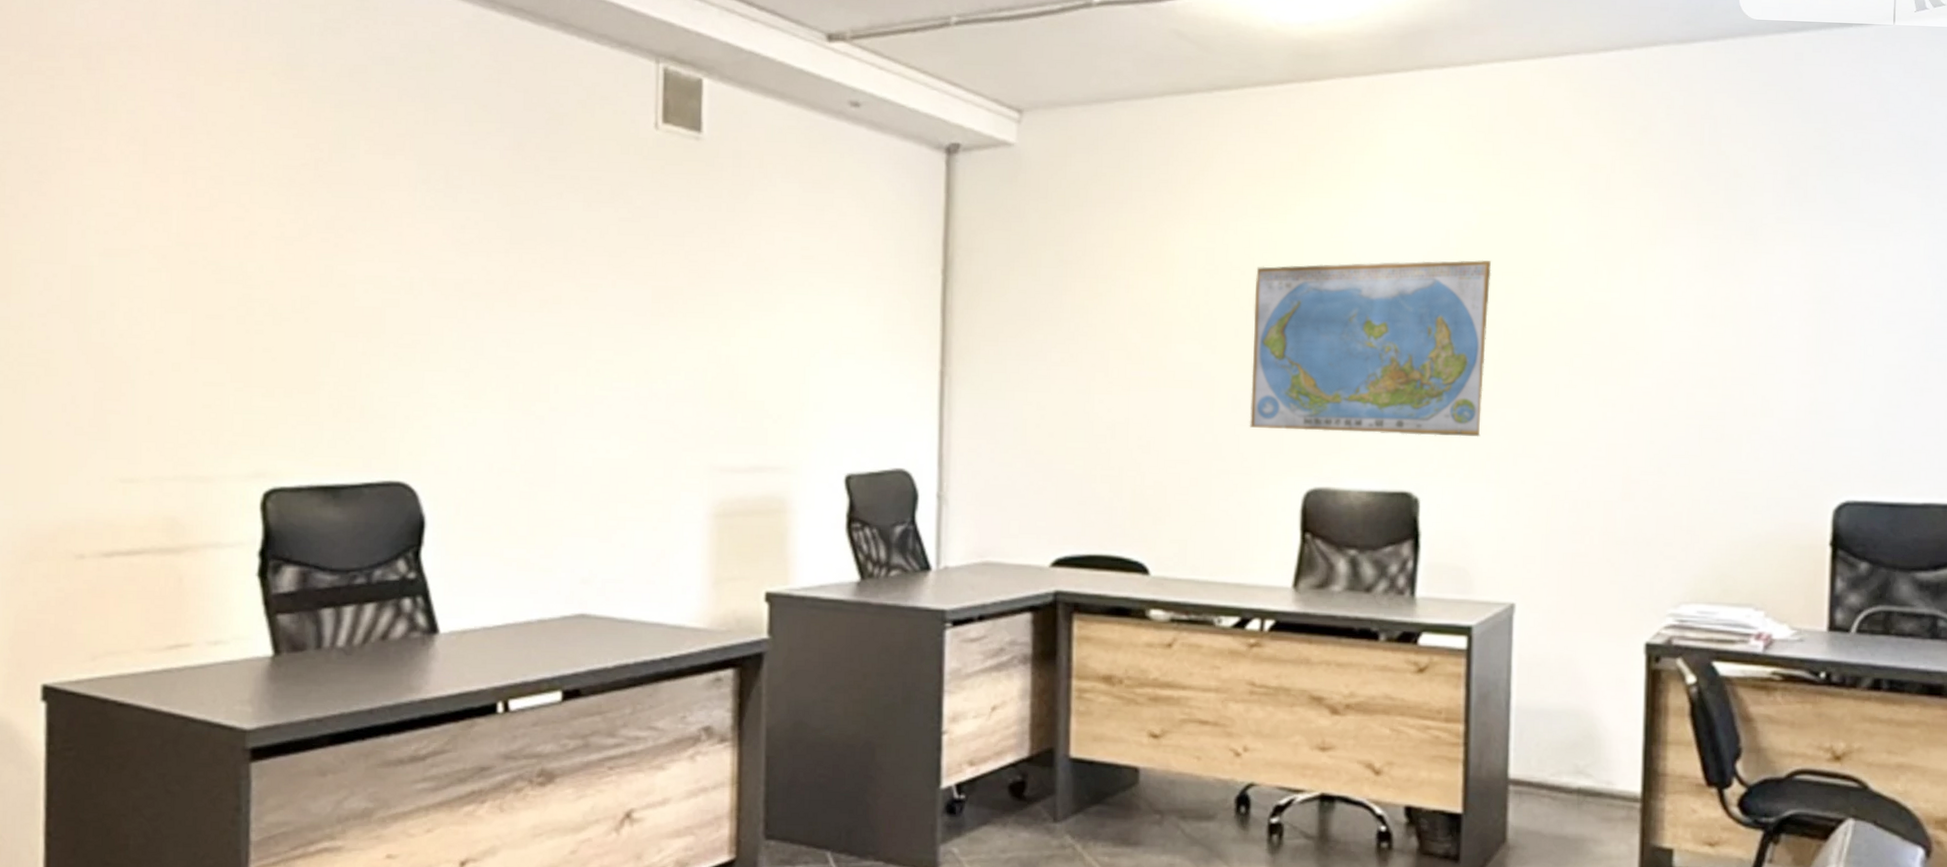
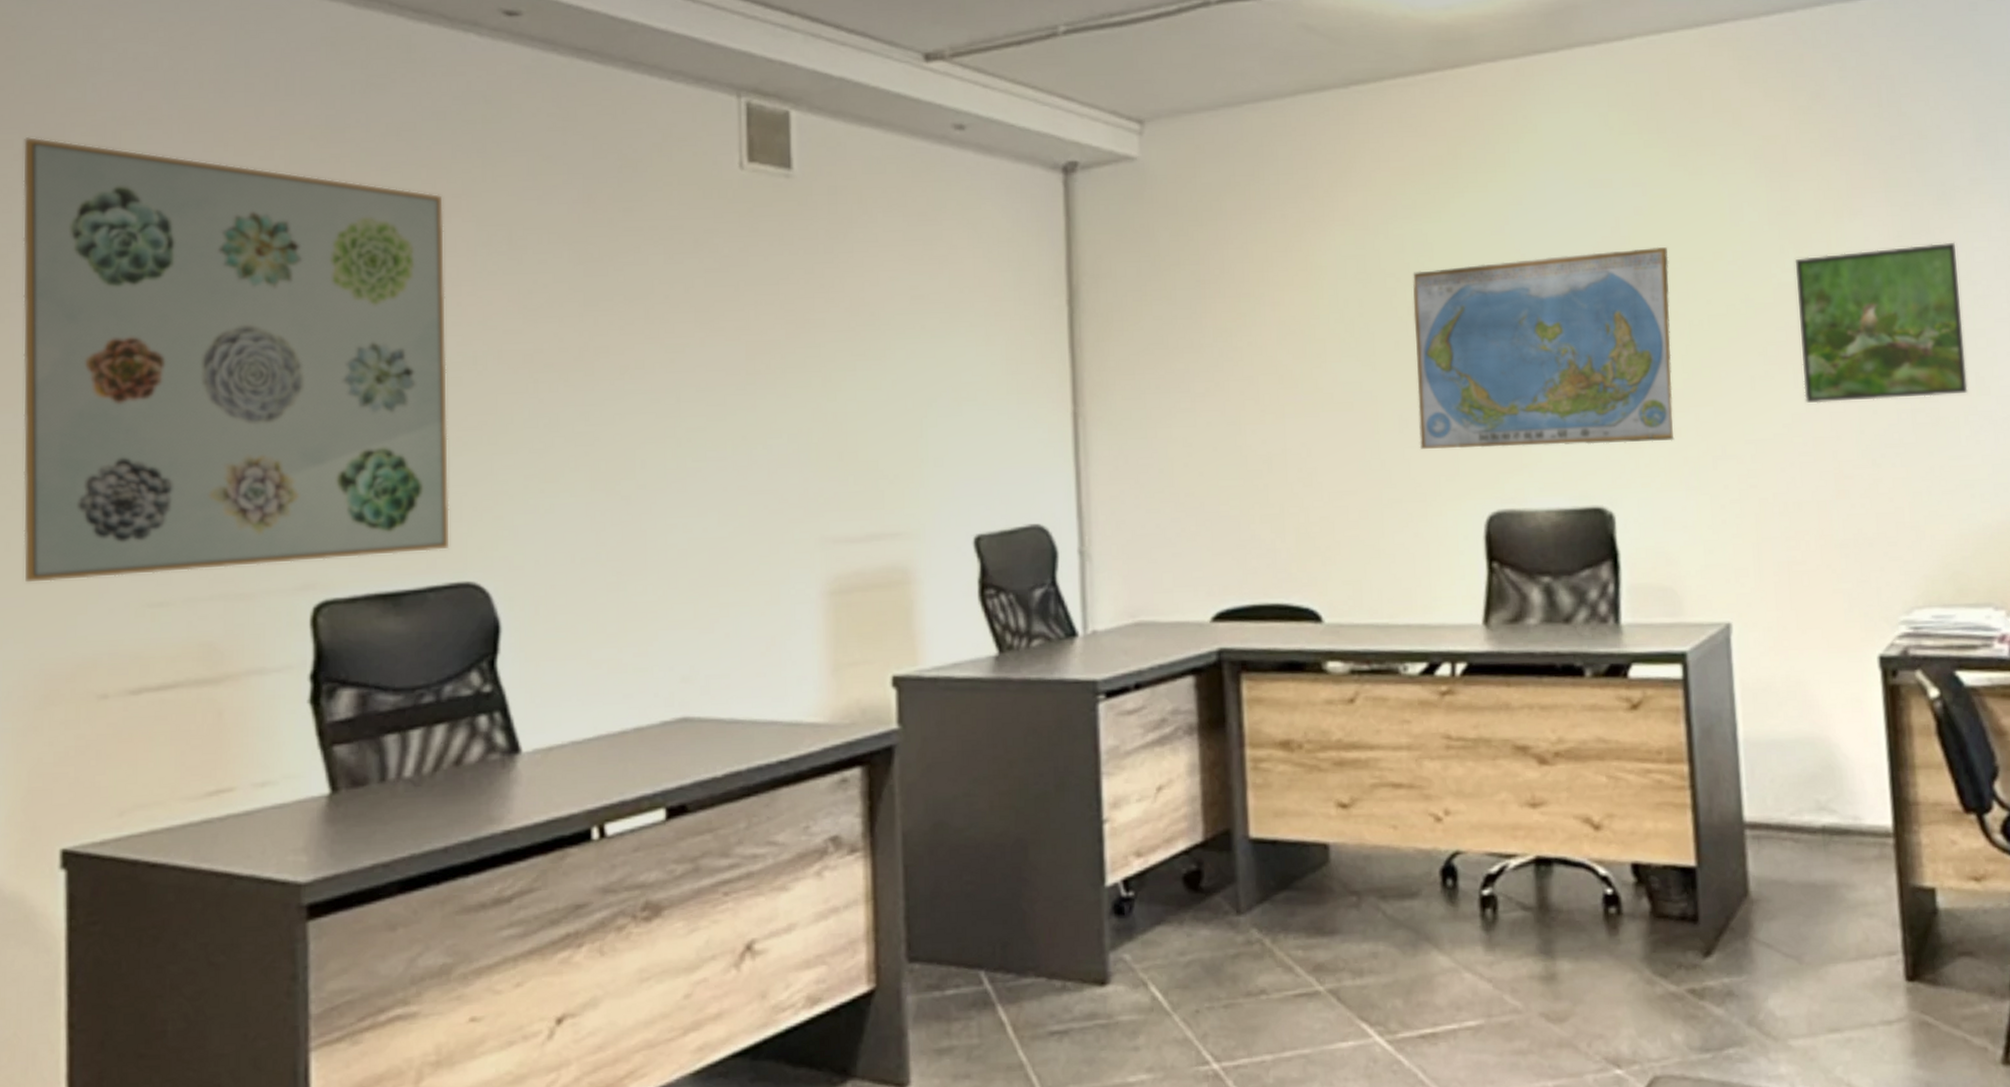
wall art: none [13,54,390,454] -> present [22,136,451,584]
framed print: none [1603,275,1757,415] -> present [1795,242,1968,404]

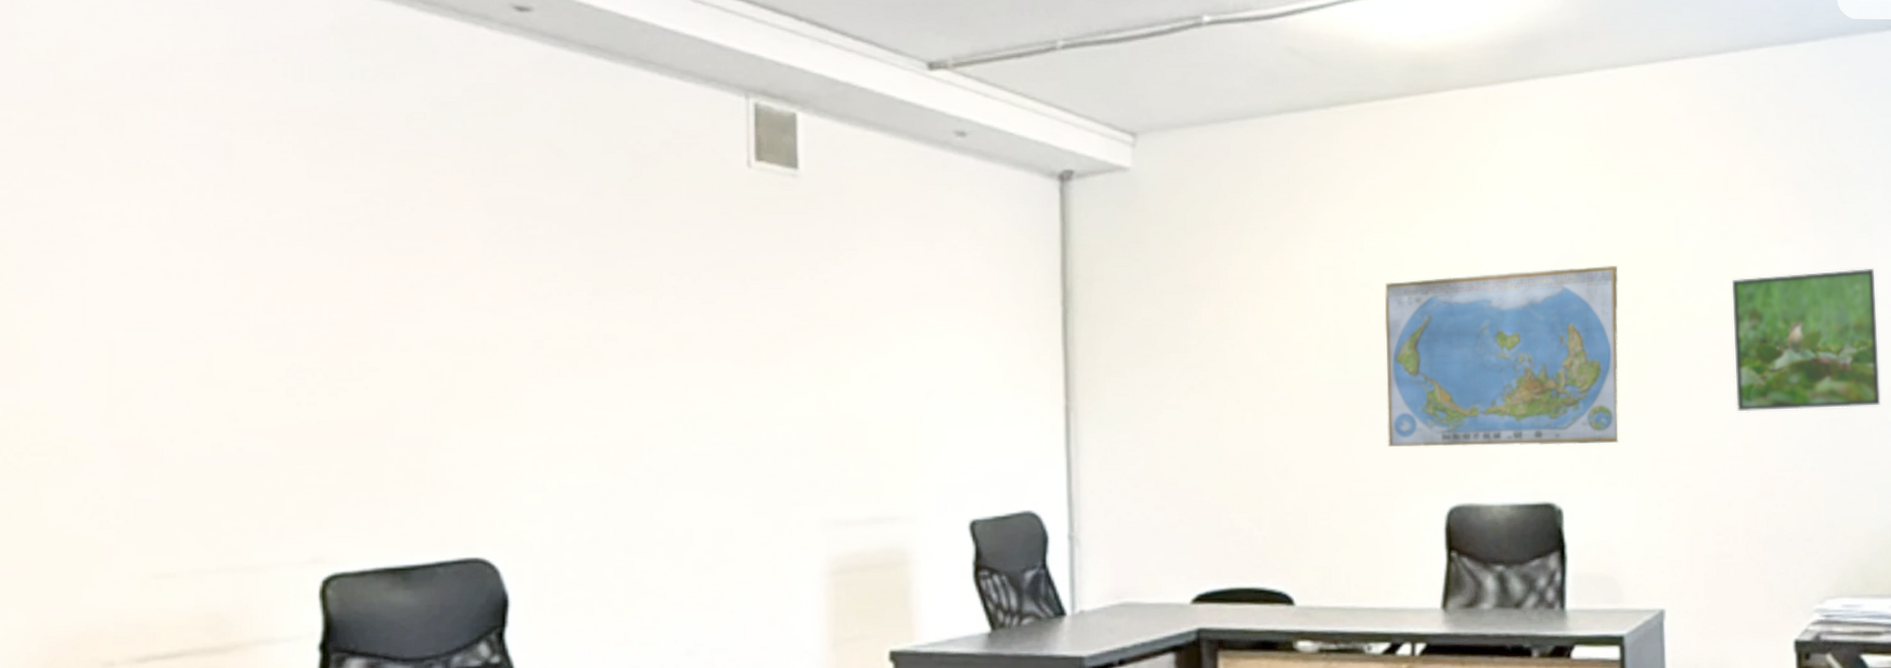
wall art: present [22,136,451,584] -> none [22,113,460,554]

